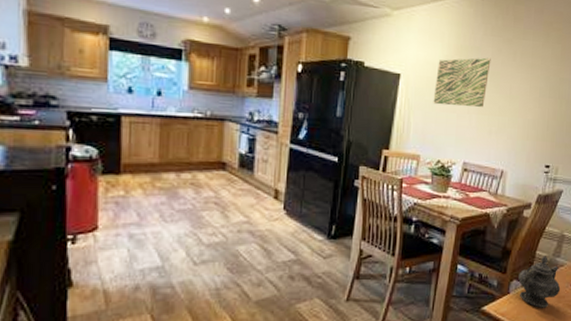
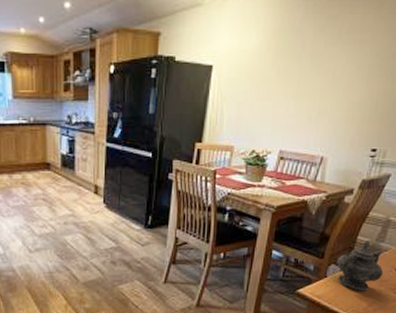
wall art: present [433,57,491,107] -> none [247,38,312,94]

